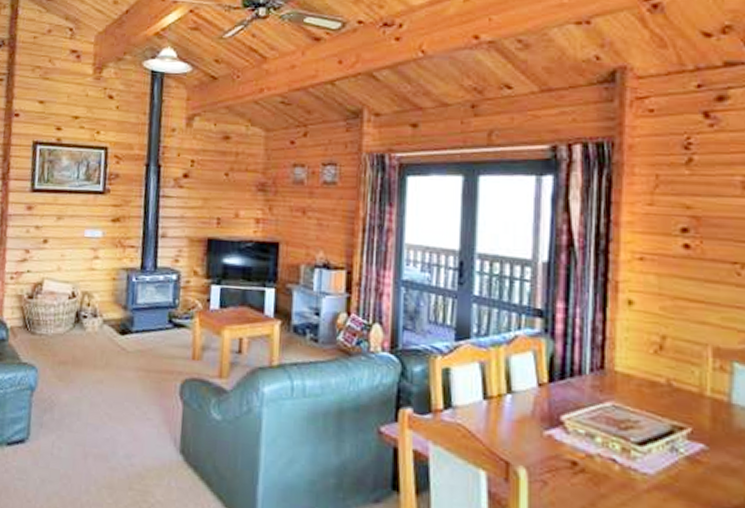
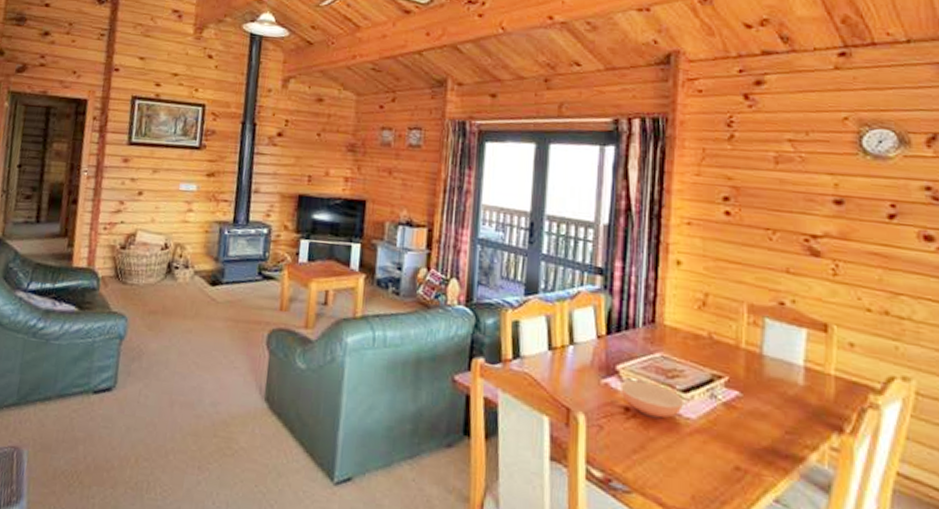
bowl: none [566,431,641,474] -> present [621,380,685,419]

